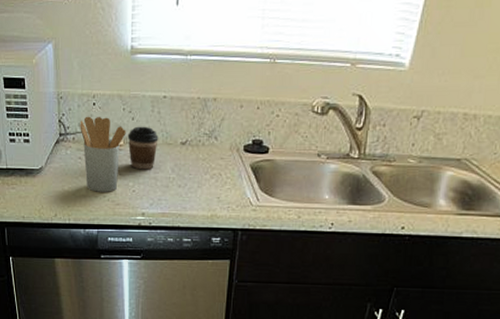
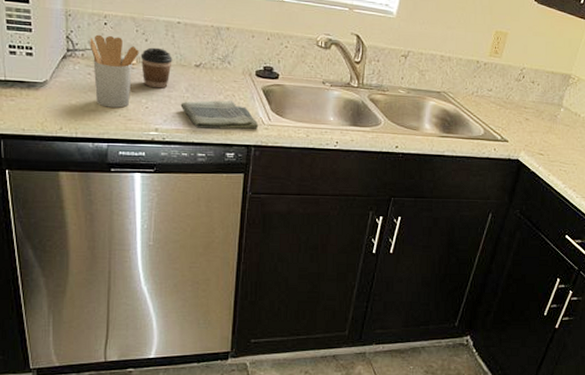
dish towel: none [166,180,247,212] -> present [180,100,259,130]

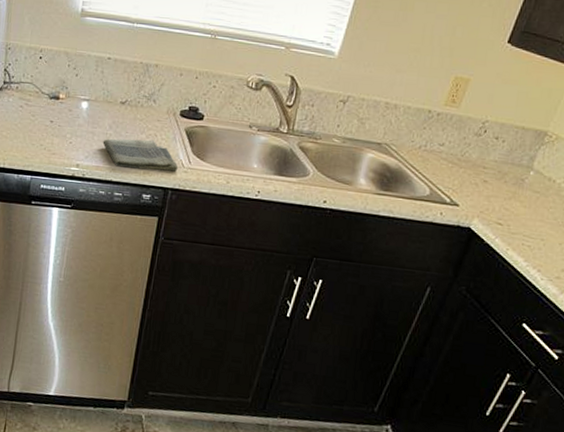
utensil holder: present [90,34,139,108] -> none [24,68,69,142]
coffee cup: present [140,47,173,89] -> none [69,82,100,124]

